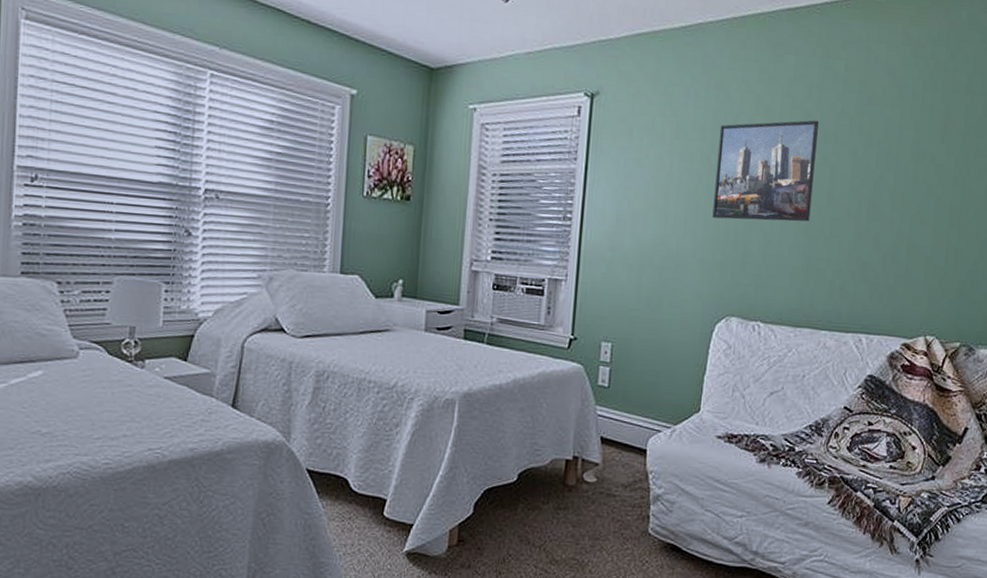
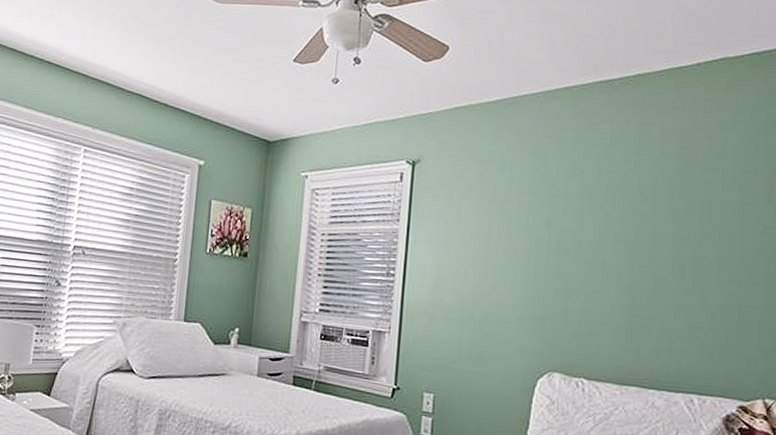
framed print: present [712,120,819,222] -> none [531,183,636,281]

